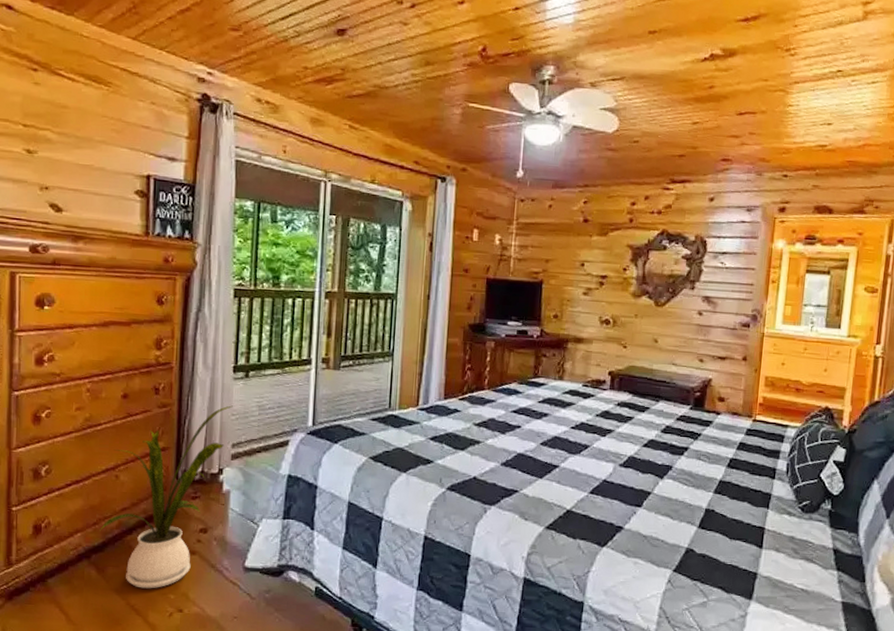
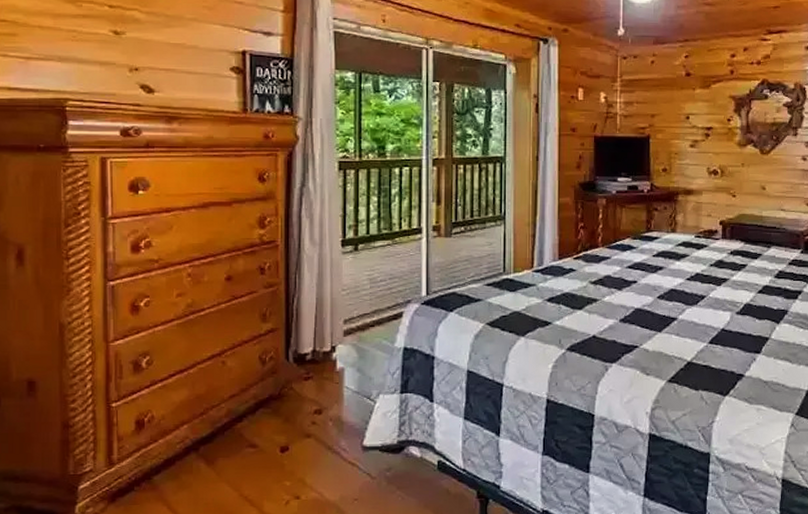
house plant: present [99,405,233,589] -> none [207,280,343,478]

